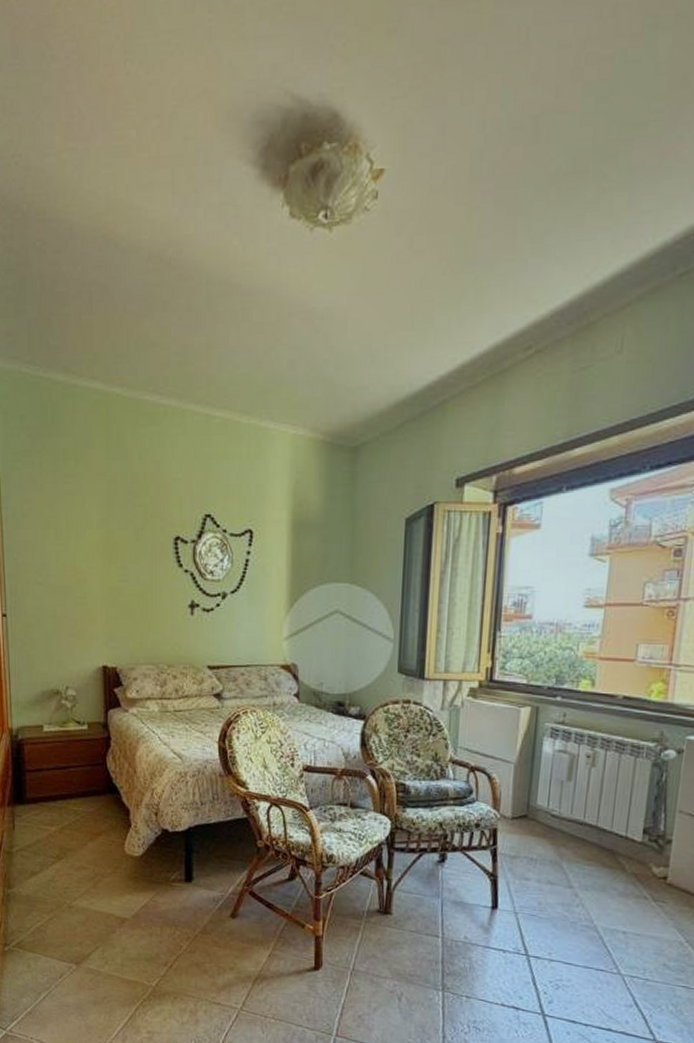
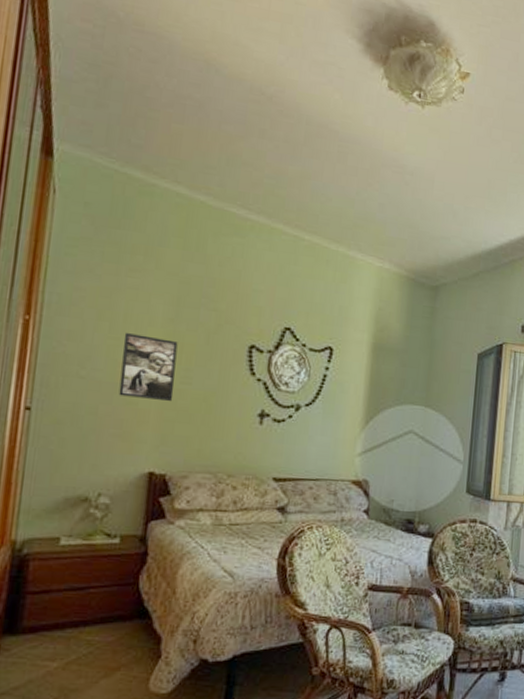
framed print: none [68,538,115,599] -> present [118,333,178,401]

